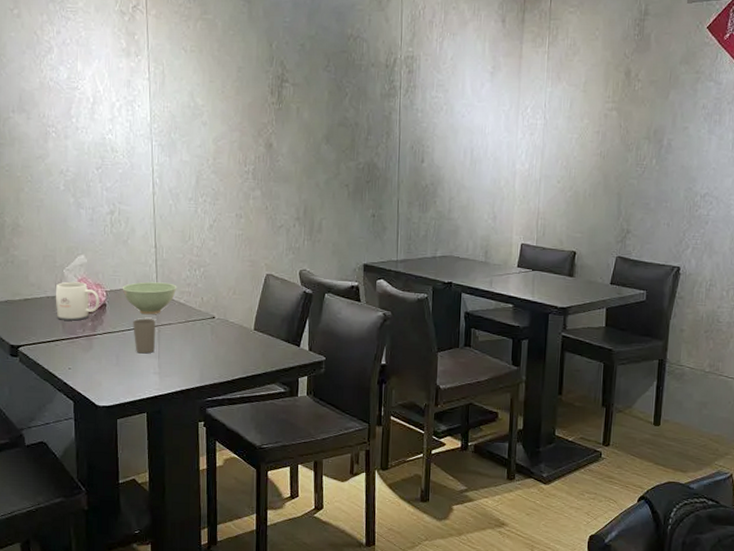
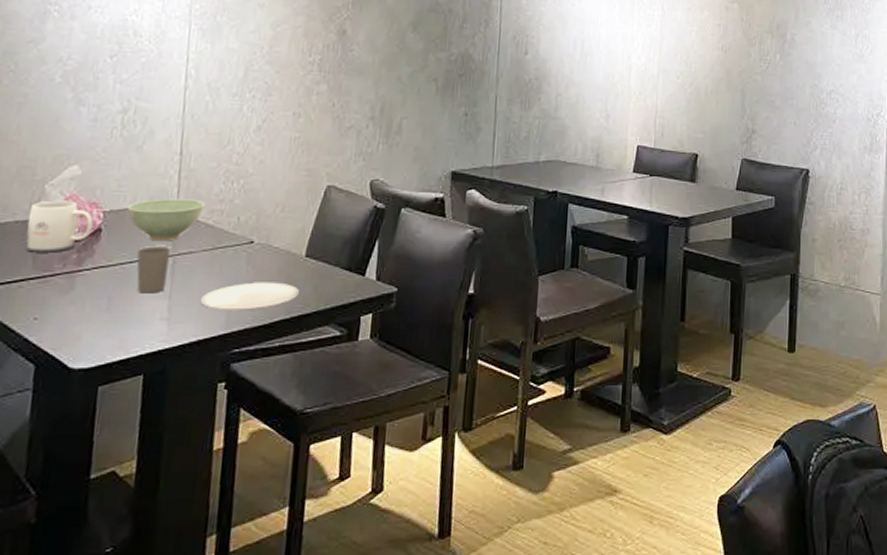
plate: none [180,348,251,370] -> present [200,282,299,311]

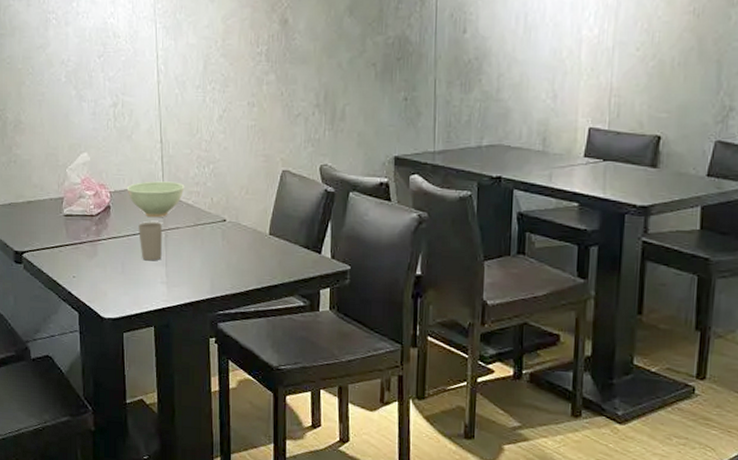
mug: present [26,200,93,253] -> none [58,182,103,225]
plate: present [200,282,299,311] -> none [189,255,266,280]

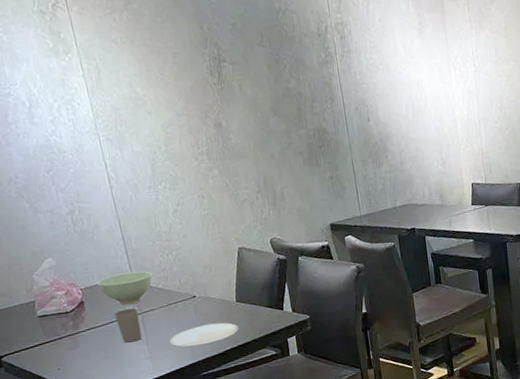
plate: none [189,255,266,280] -> present [169,323,238,348]

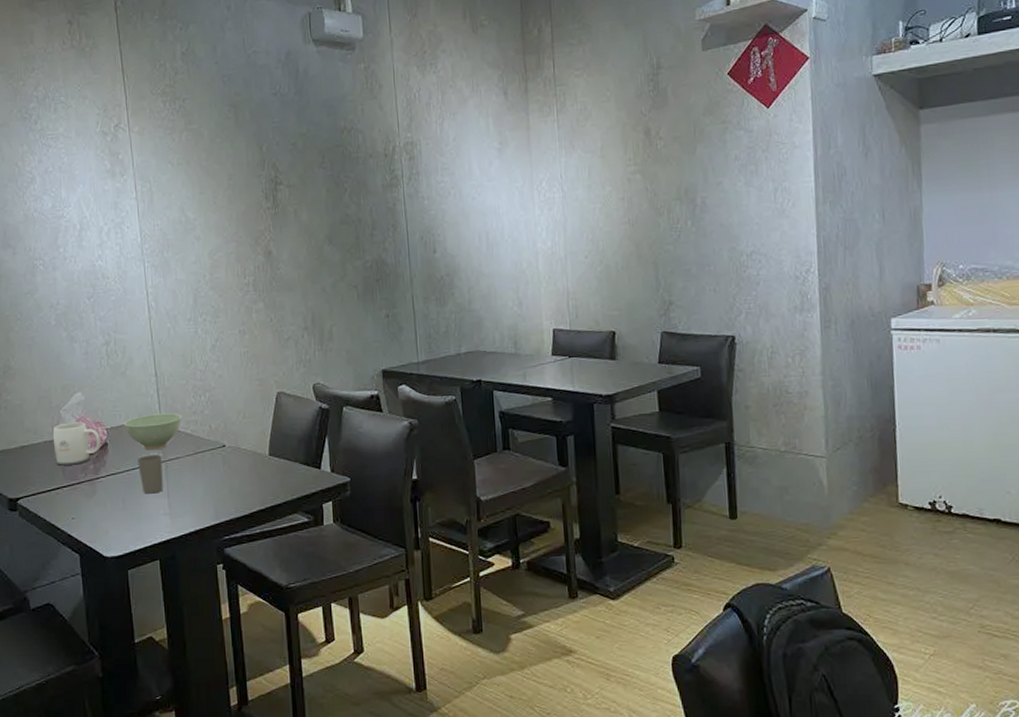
mug: none [28,284,77,325] -> present [52,422,101,466]
plate: present [169,323,238,348] -> none [192,479,268,505]

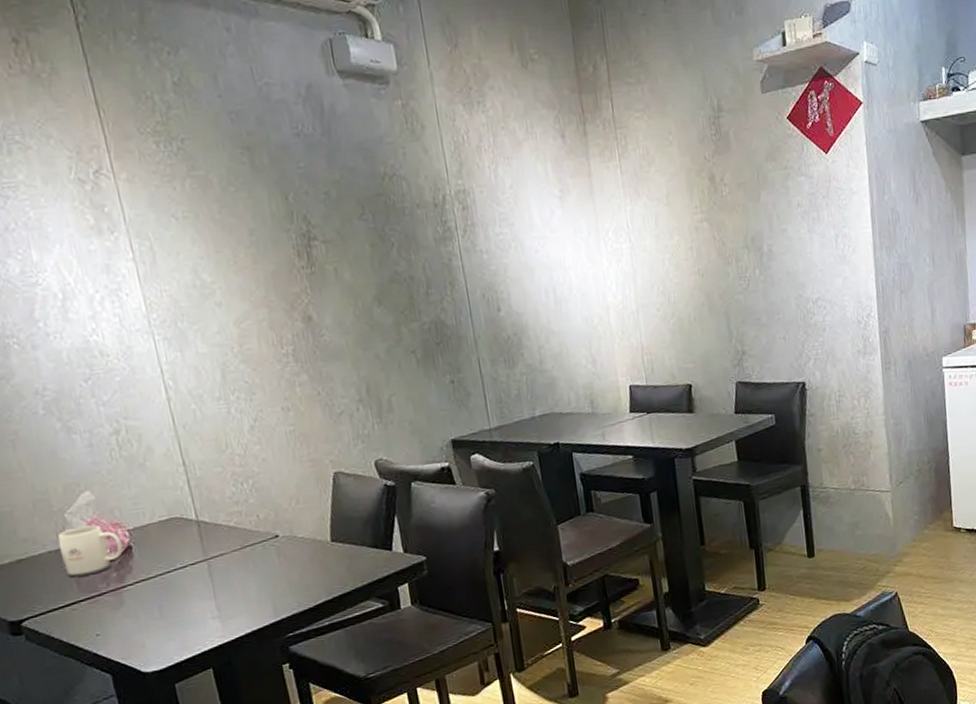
bowl: present [123,413,182,451] -> none [149,505,223,550]
cup: present [138,454,163,494] -> none [172,552,208,598]

